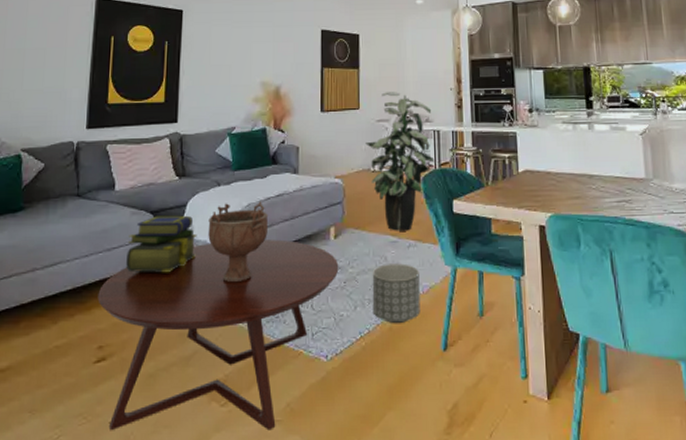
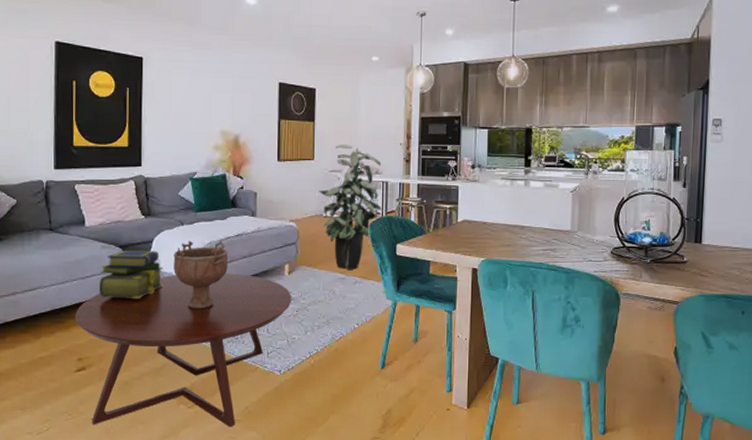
planter: present [372,263,420,324] -> none [321,297,363,347]

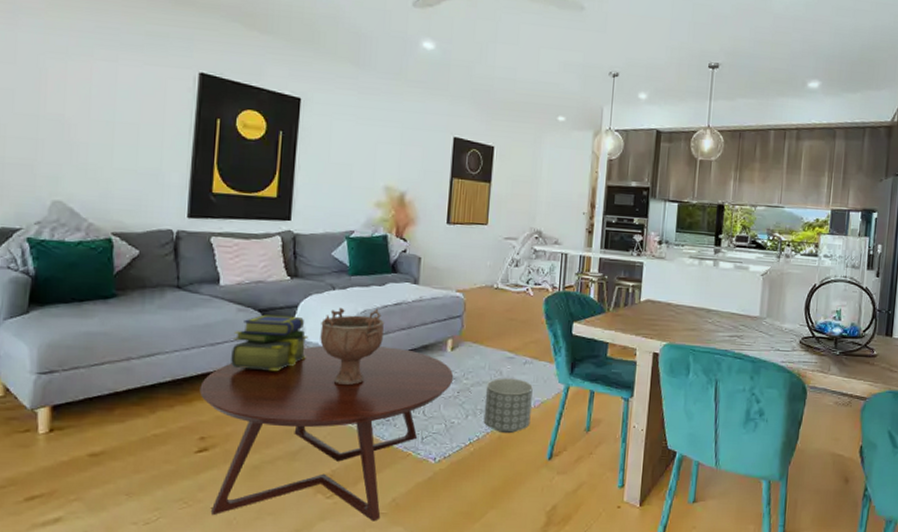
indoor plant: present [319,145,382,270] -> none [491,210,562,349]
planter: none [321,297,363,347] -> present [483,378,533,434]

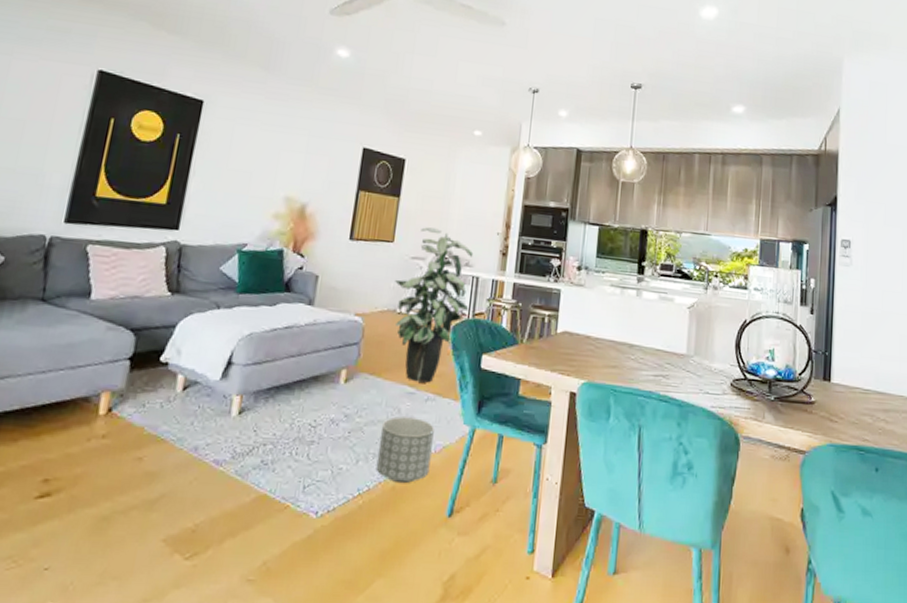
coffee table: present [199,345,454,522] -> none [43,372,346,591]
stack of books: present [231,314,309,372] -> none [91,334,185,402]
decorative bowl: present [320,307,385,386] -> none [196,329,273,421]
indoor plant: none [491,210,562,349] -> present [395,227,474,383]

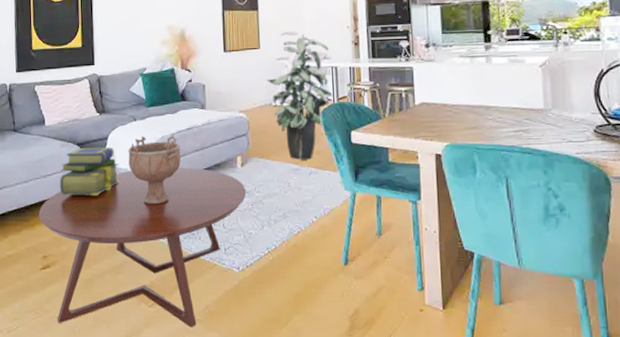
coffee table: none [43,372,346,591] -> present [39,167,247,328]
stack of books: none [91,334,185,402] -> present [60,147,119,196]
decorative bowl: none [196,329,273,421] -> present [128,134,181,205]
planter: present [376,416,434,484] -> none [277,189,322,242]

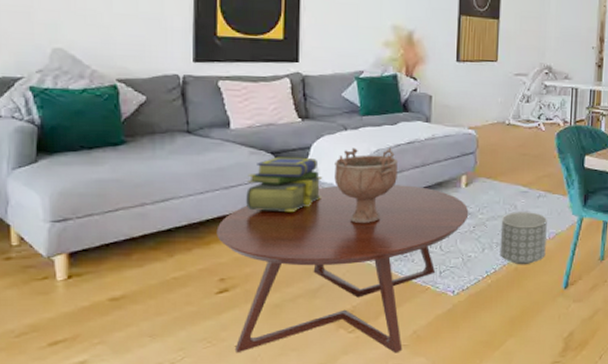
indoor plant: present [267,31,333,160] -> none [502,46,572,182]
planter: none [277,189,322,242] -> present [500,212,547,265]

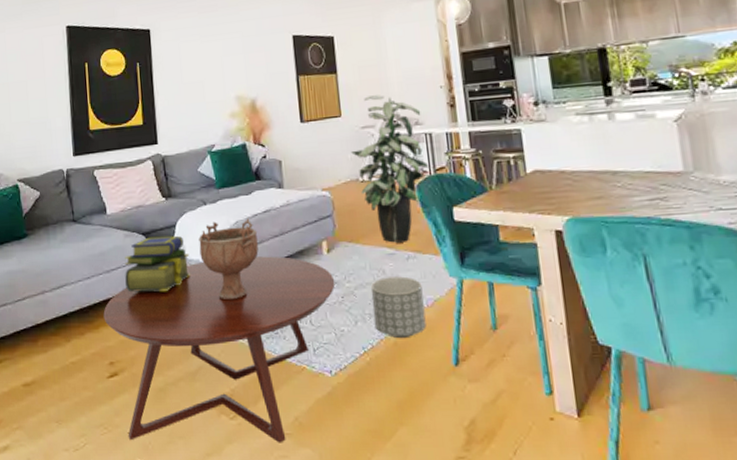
indoor plant: none [502,46,572,182] -> present [351,95,429,243]

